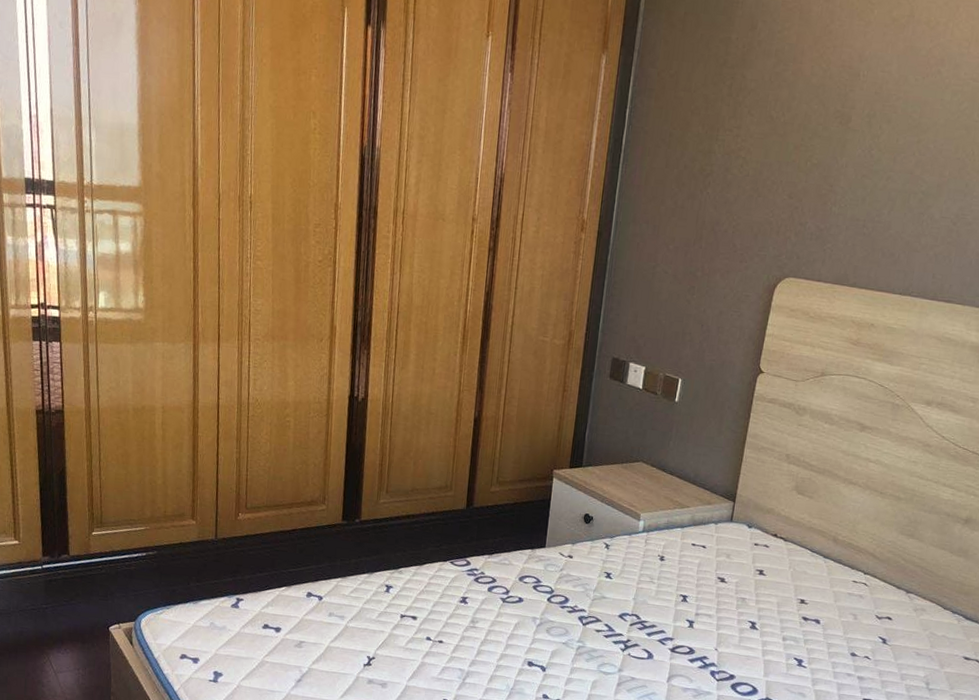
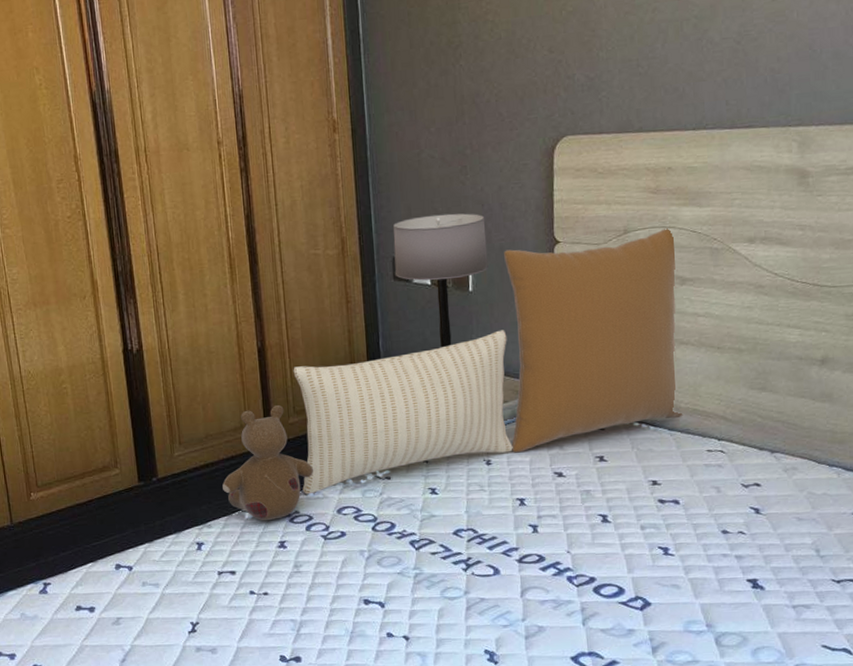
stuffed bear: none [419,472,505,577] -> present [222,405,314,521]
pillow: none [491,441,701,559] -> present [293,330,513,495]
table lamp: none [611,324,702,449] -> present [393,213,489,348]
pillow: none [685,370,863,555] -> present [504,226,683,453]

